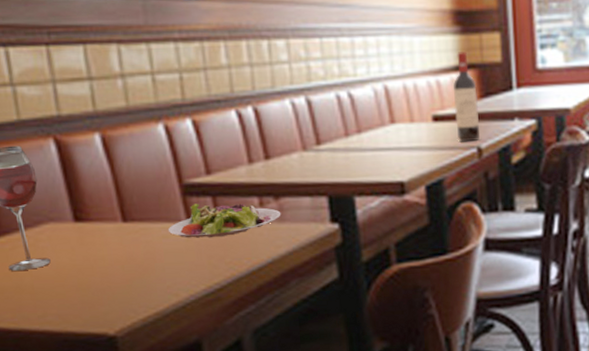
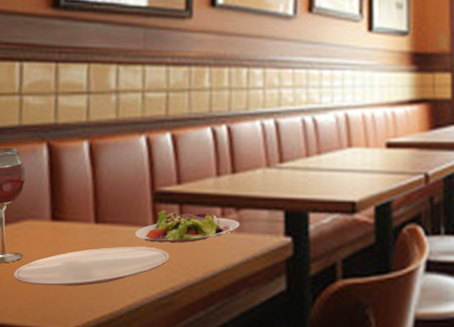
plate: none [45,243,210,290] -> present [14,247,170,286]
wine bottle: present [453,52,481,141] -> none [406,88,429,167]

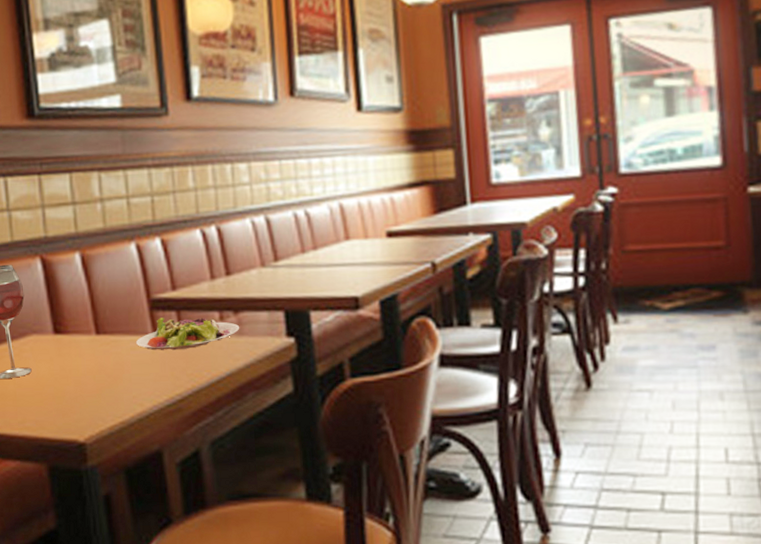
plate: present [14,247,170,286] -> none [26,355,173,398]

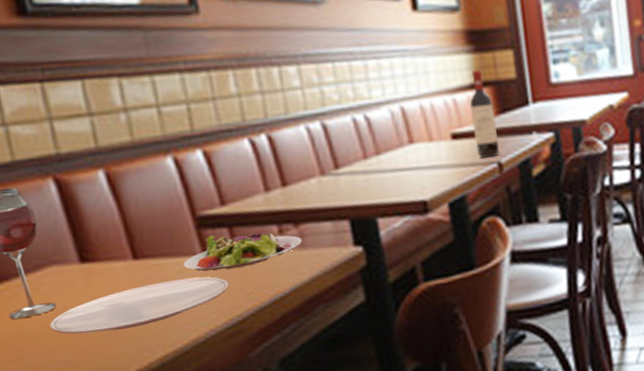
plate: none [26,355,173,398] -> present [50,277,229,334]
wine bottle: none [406,169,435,256] -> present [469,70,500,157]

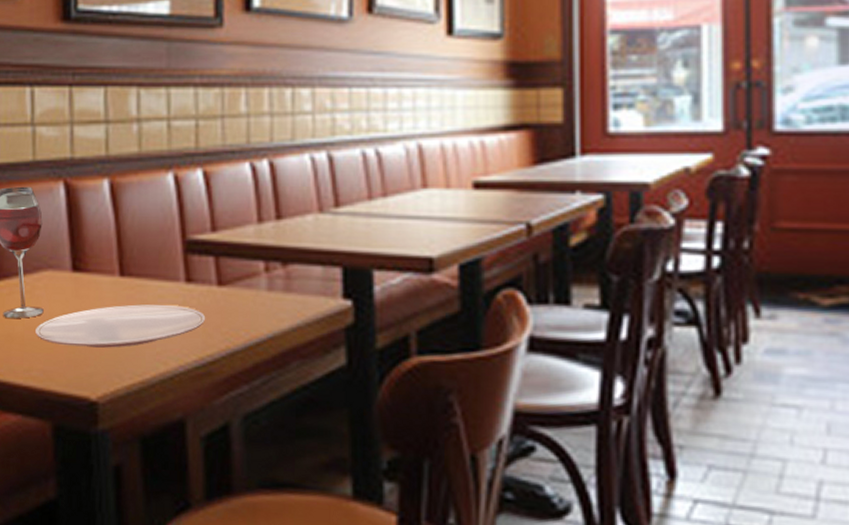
salad plate: present [182,232,302,272] -> none [164,263,288,303]
wine bottle: present [469,70,500,157] -> none [500,109,531,215]

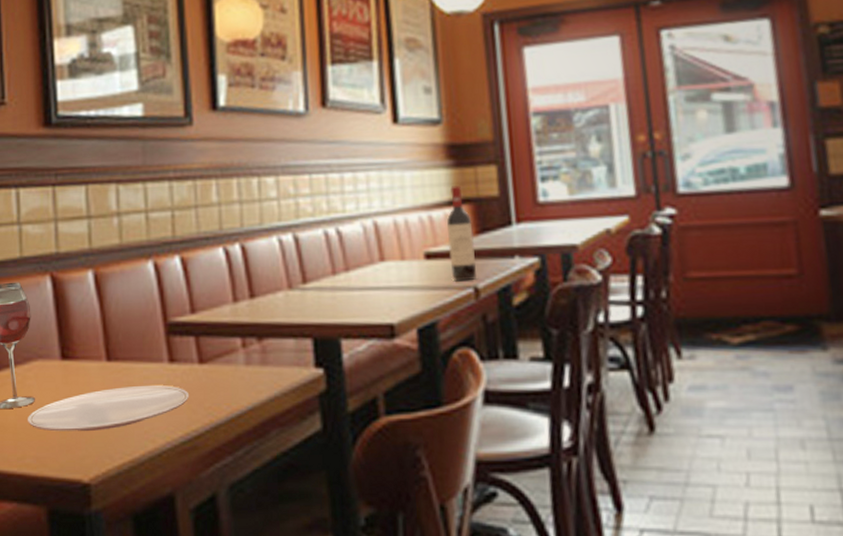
wine bottle: none [500,109,531,215] -> present [446,186,477,280]

